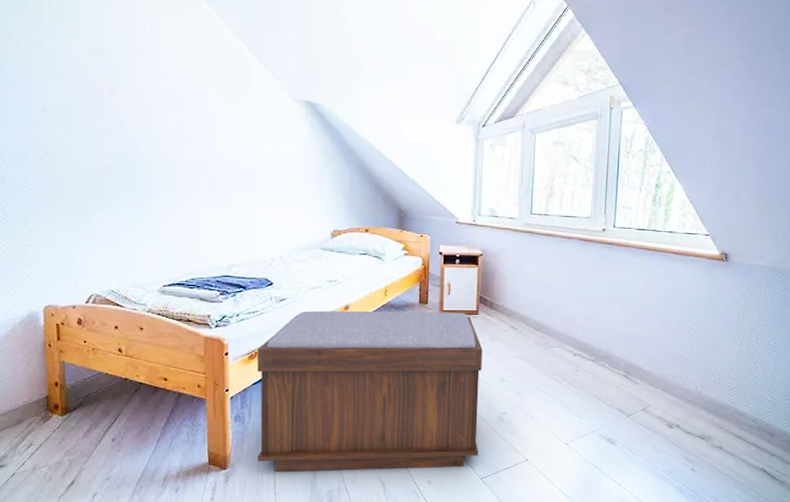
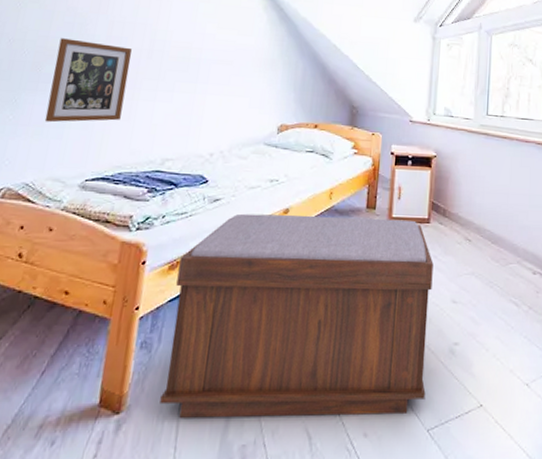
picture frame: none [114,155,184,235] -> present [44,38,132,123]

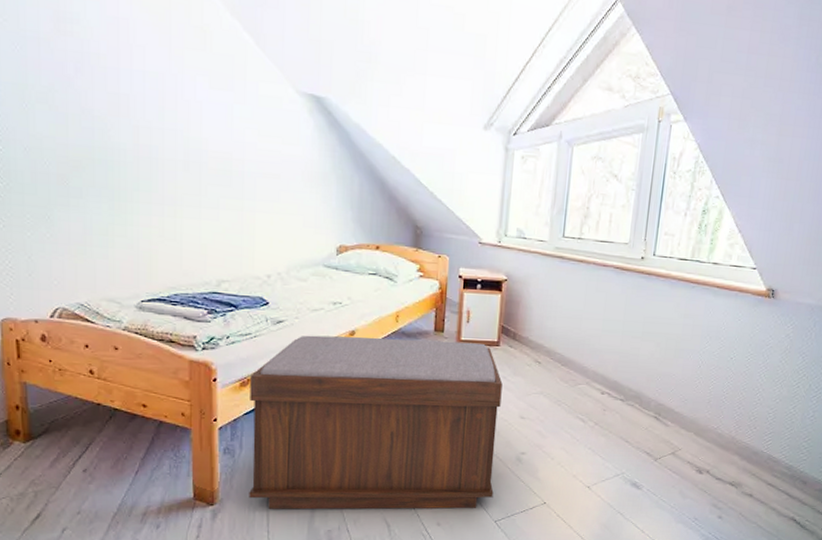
picture frame: present [44,38,132,123] -> none [82,146,166,241]

